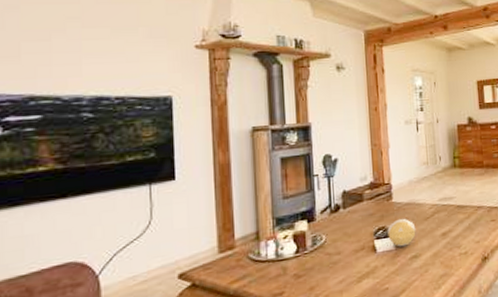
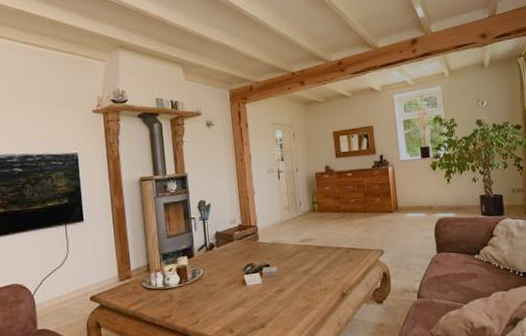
decorative ball: present [387,218,416,247] -> none [255,256,280,282]

